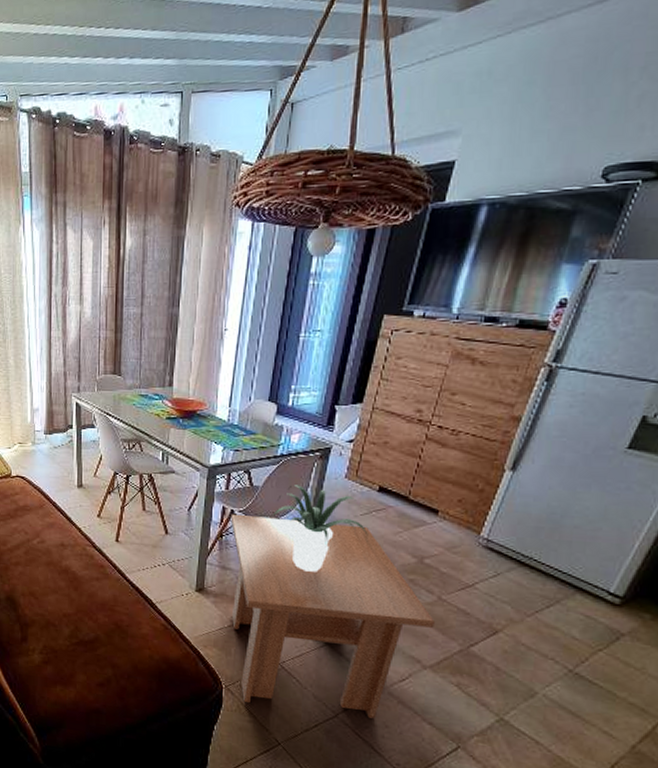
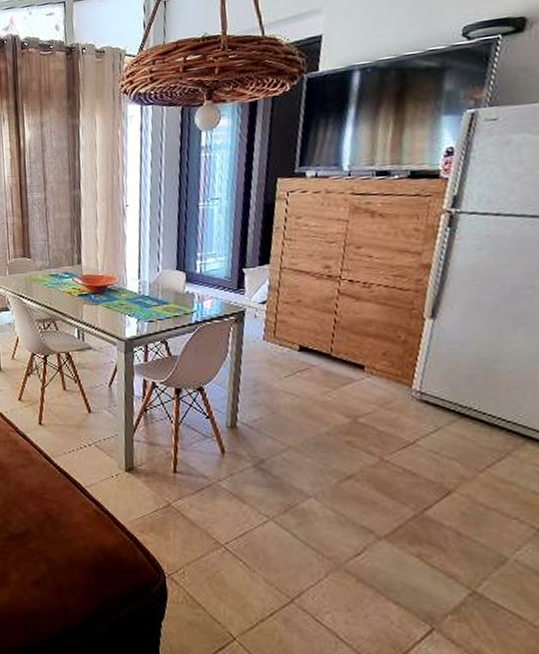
coffee table: present [230,513,435,719] -> none [152,386,382,601]
potted plant: present [271,485,368,572] -> none [193,351,296,441]

